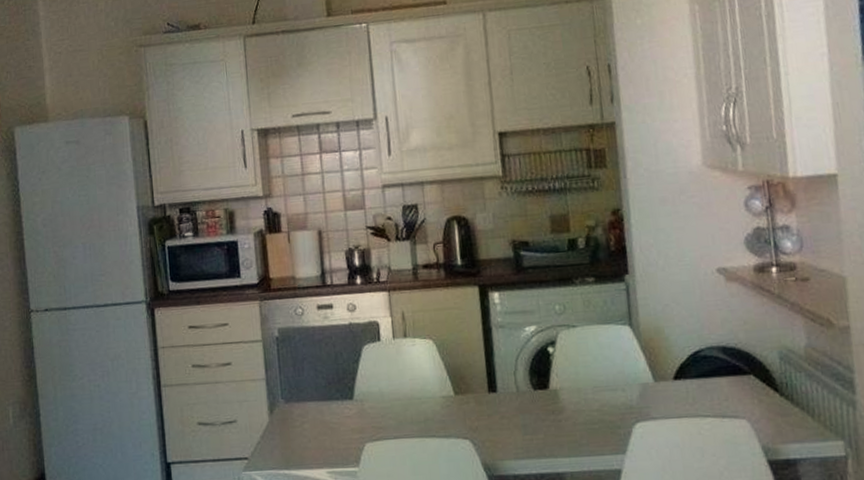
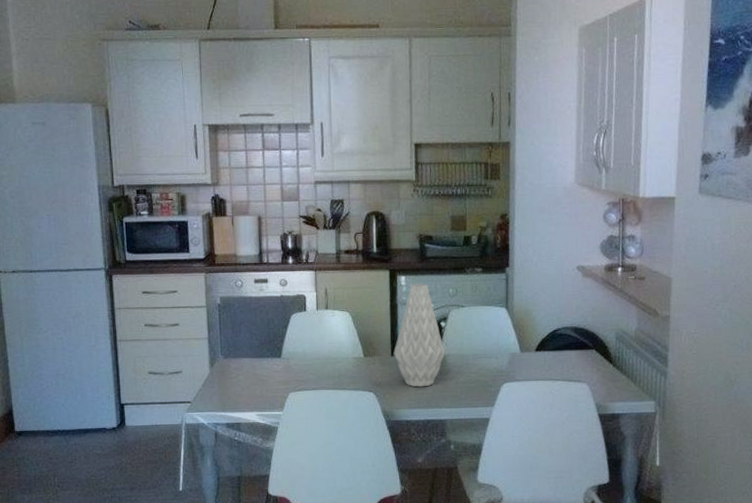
vase: none [491,300,557,432] -> present [393,283,445,387]

